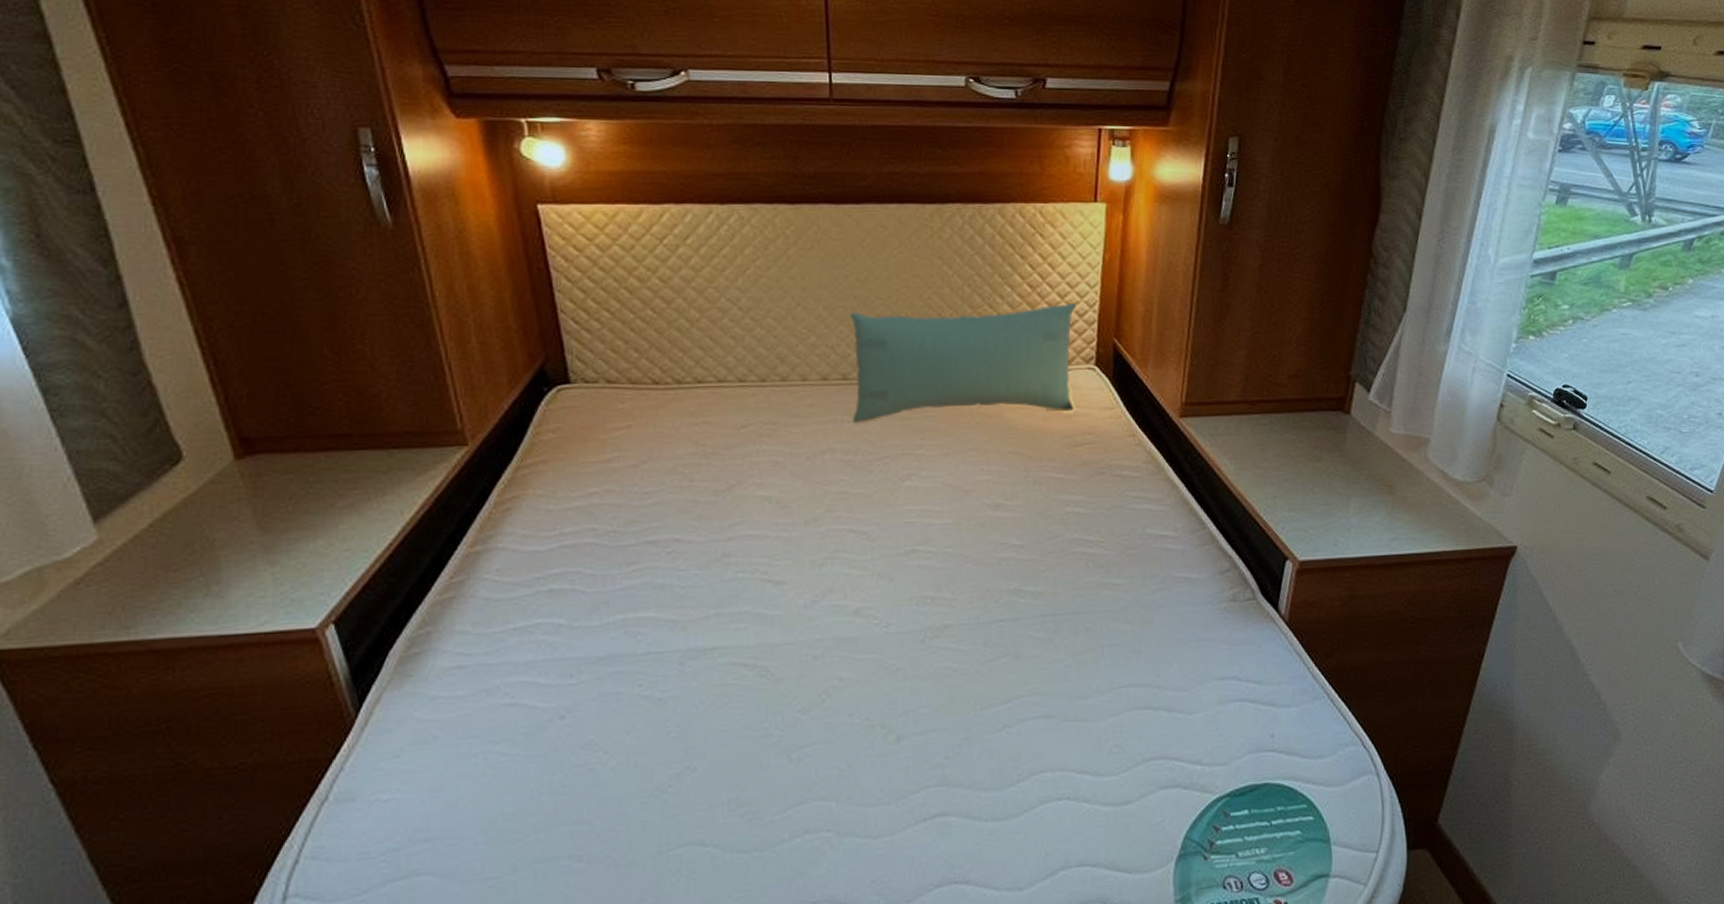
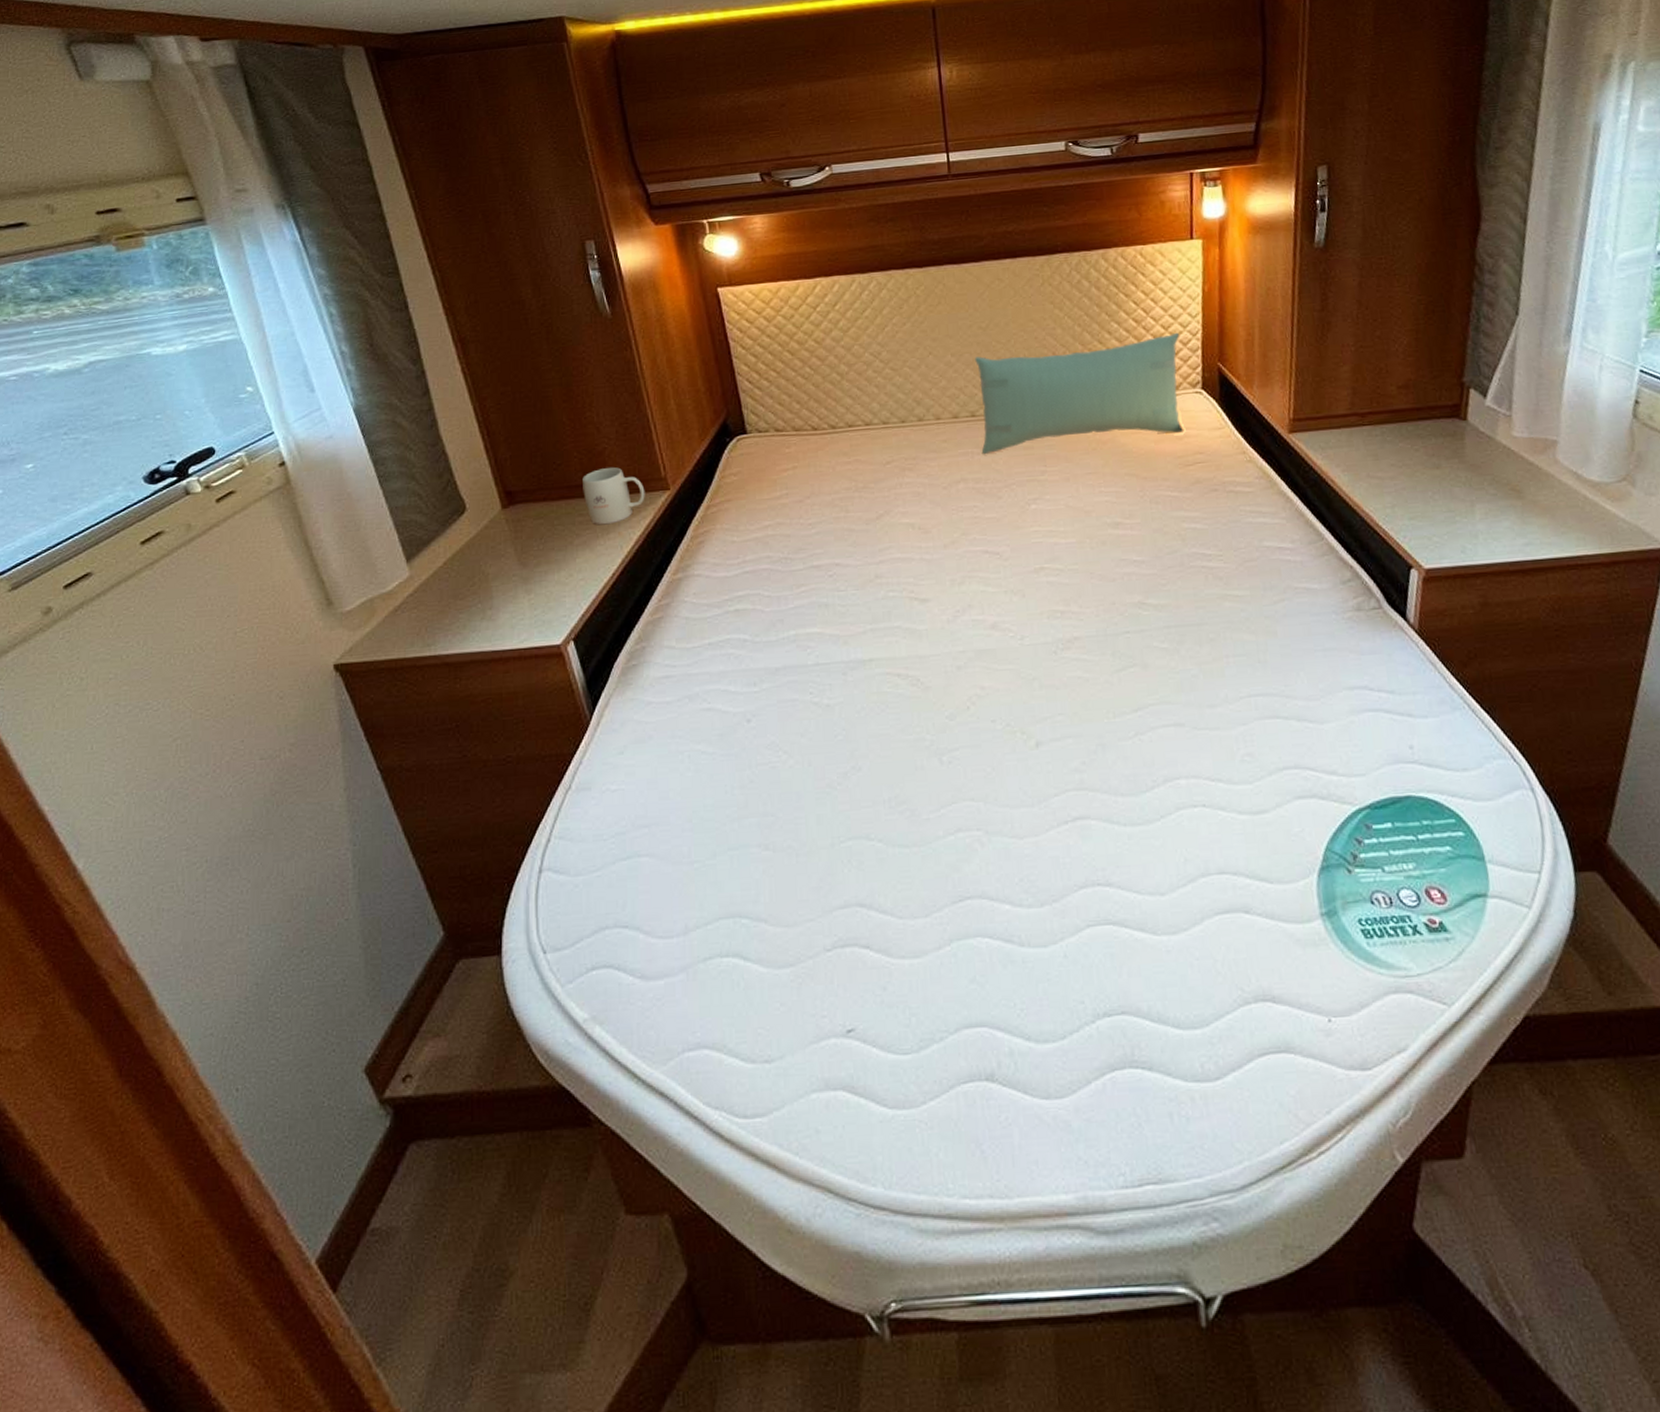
mug: none [350,415,435,485] -> present [582,467,645,526]

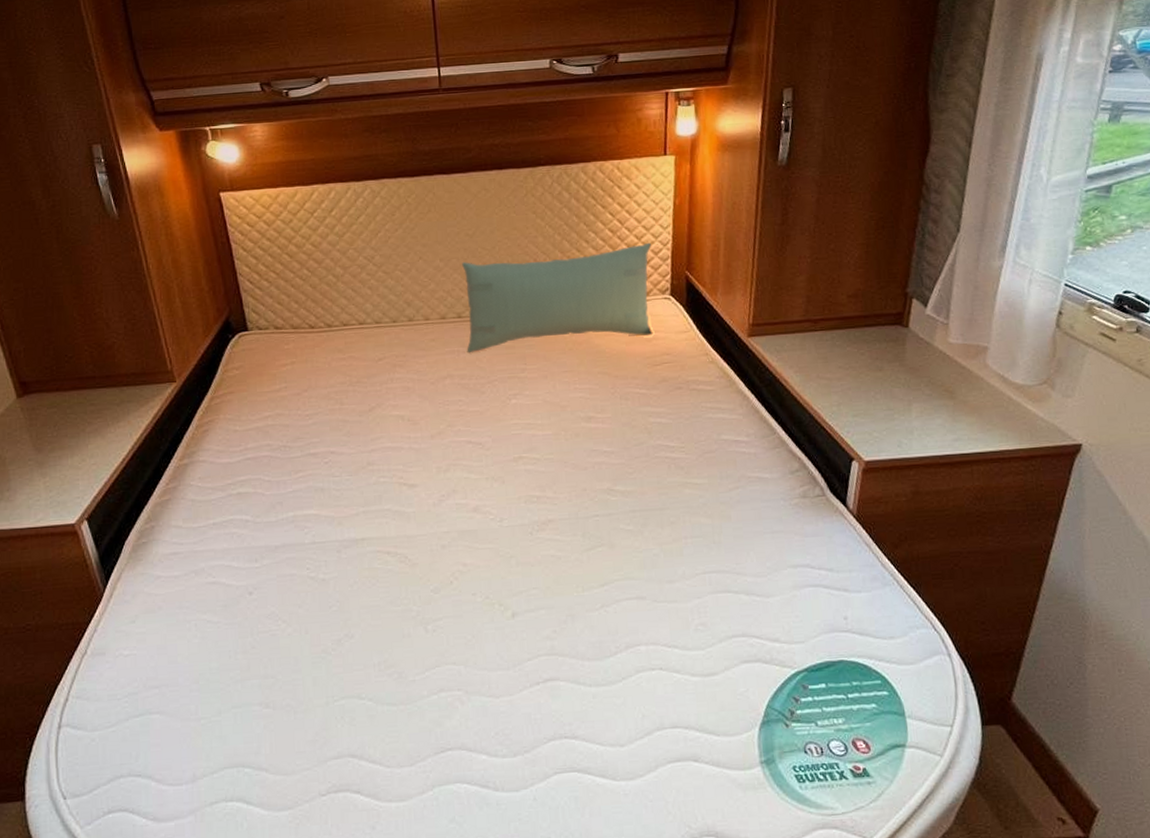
mug: present [582,467,645,526] -> none [93,361,153,415]

